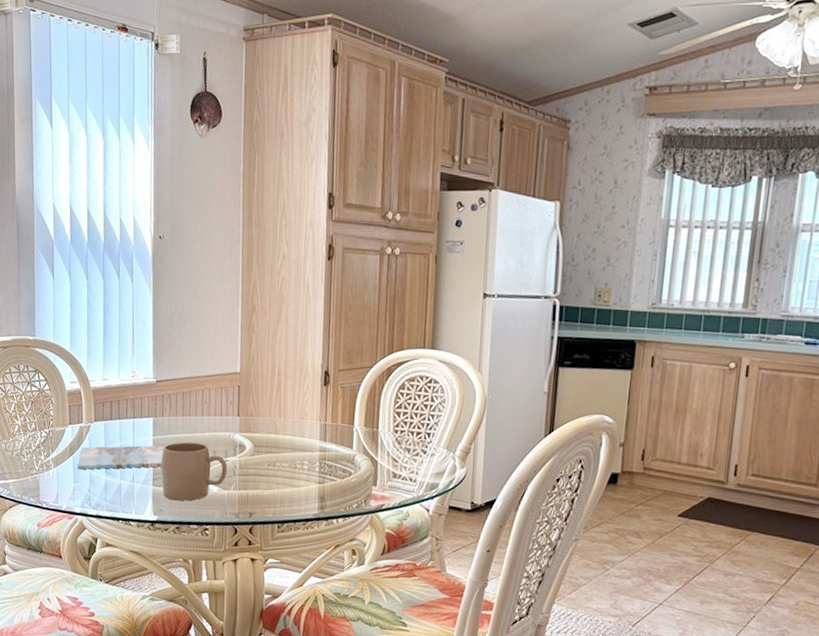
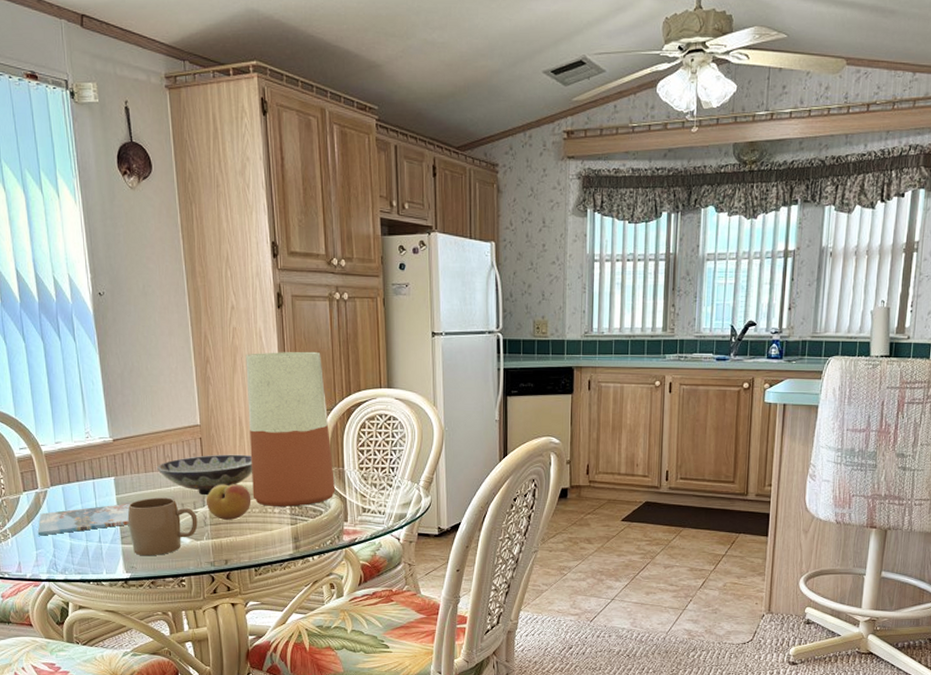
bowl: none [194,403,287,445] -> present [157,454,253,496]
fruit: none [237,434,282,473] -> present [205,484,251,521]
vase: none [283,304,368,465] -> present [246,351,336,507]

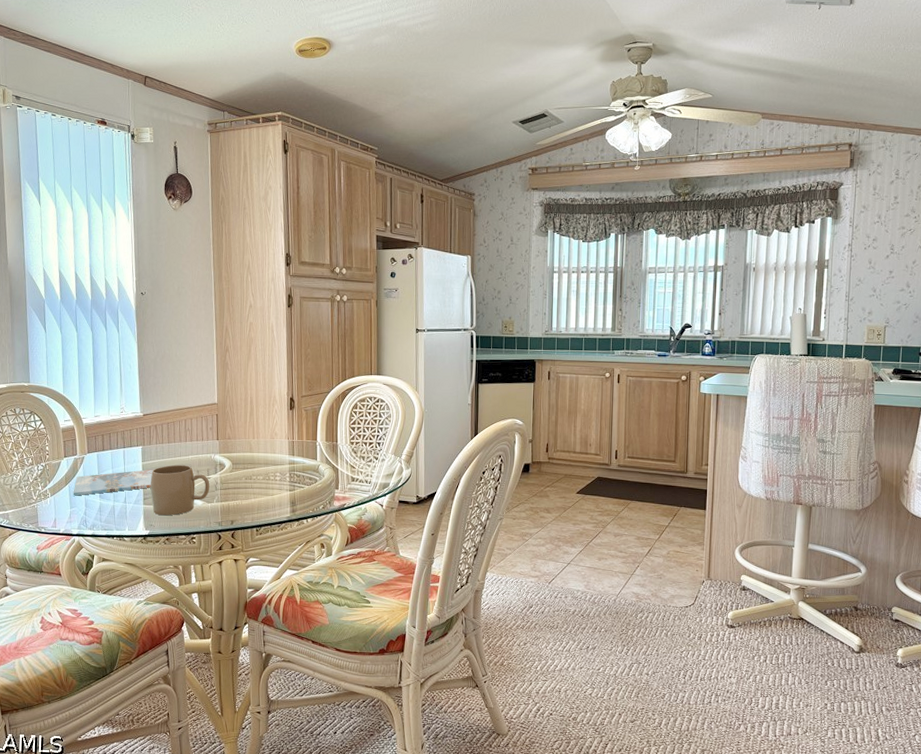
bowl: present [157,454,253,496] -> none [178,428,260,464]
fruit: present [205,484,251,521] -> none [218,454,257,486]
vase: present [246,351,336,507] -> none [258,343,329,475]

